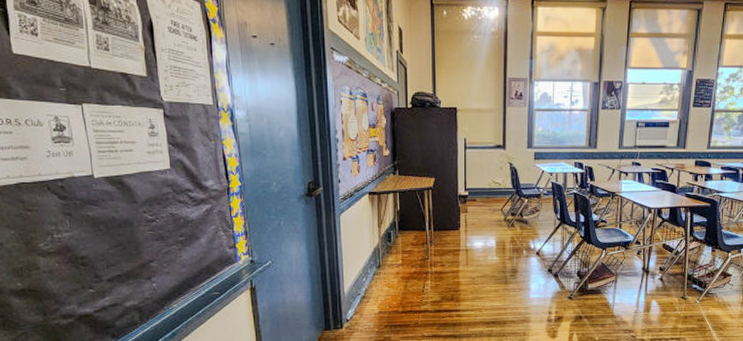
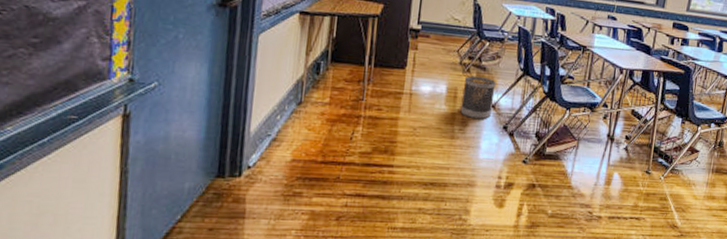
wastebasket: none [510,229,538,265] -> present [460,75,496,119]

